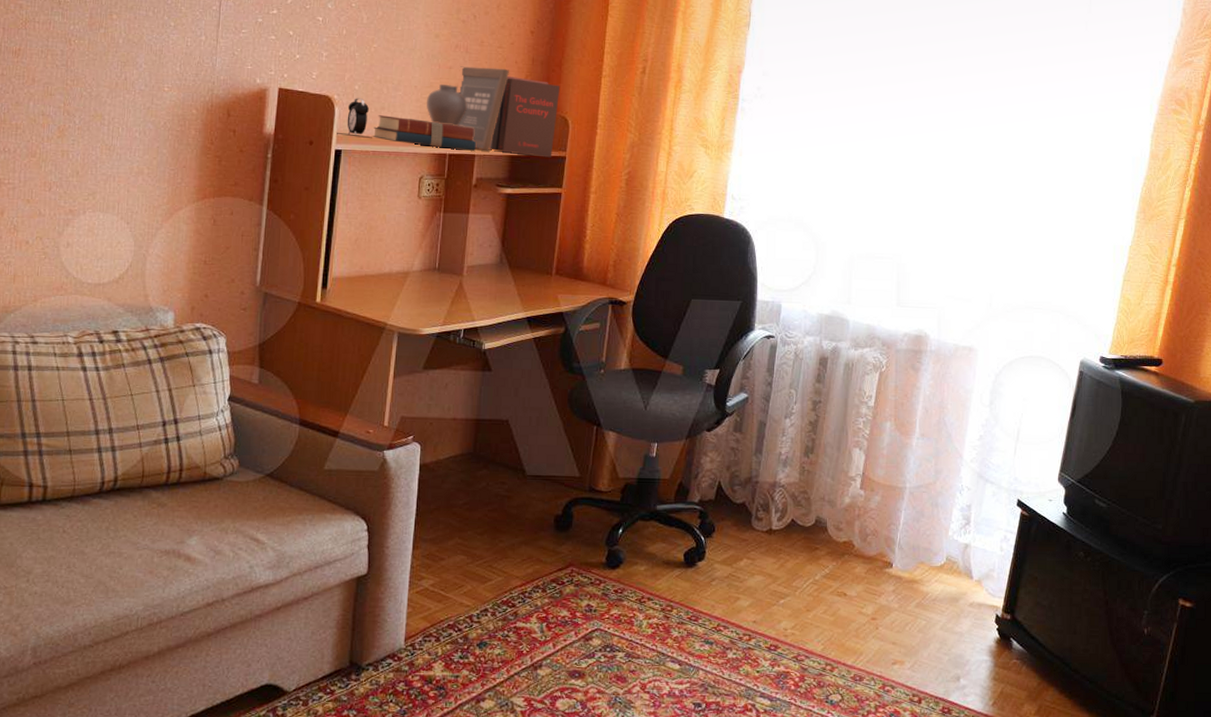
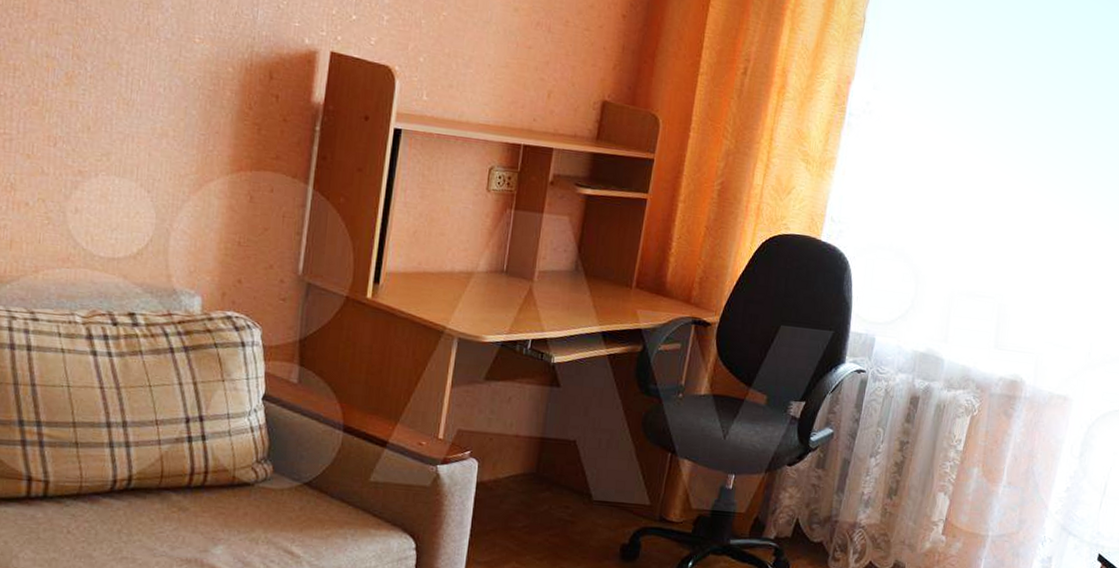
alarm clock: present [337,98,372,139] -> none [397,71,437,120]
books: present [372,115,477,151] -> none [437,93,556,144]
vase: present [426,83,467,126] -> none [500,64,547,114]
picture frame: present [453,66,509,151] -> none [532,47,596,146]
books: present [488,75,560,158] -> none [568,62,651,159]

